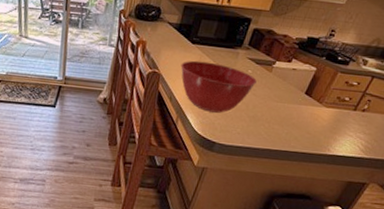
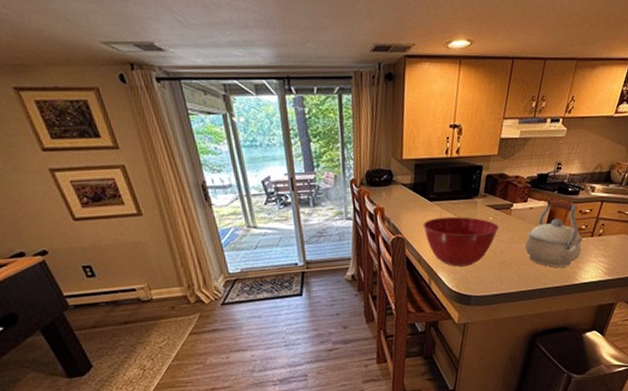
kettle: none [280,63,344,136] -> present [525,198,582,268]

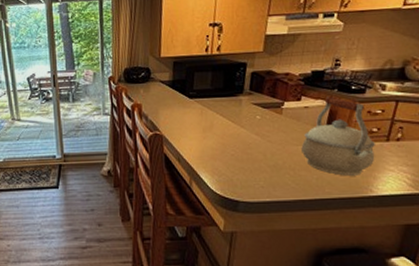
mixing bowl: present [423,216,499,267] -> none [182,114,268,168]

